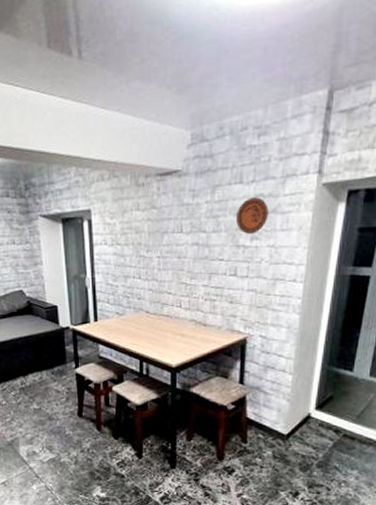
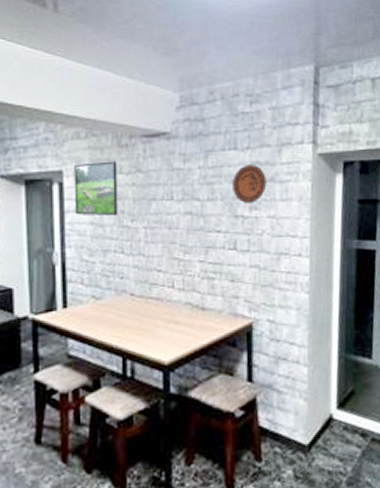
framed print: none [100,199,136,248] -> present [74,161,118,217]

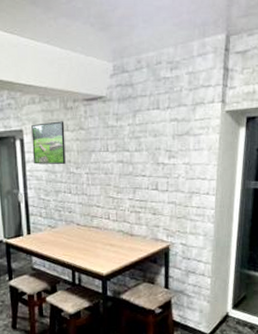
decorative plate: present [232,165,267,203] -> none [155,121,183,153]

